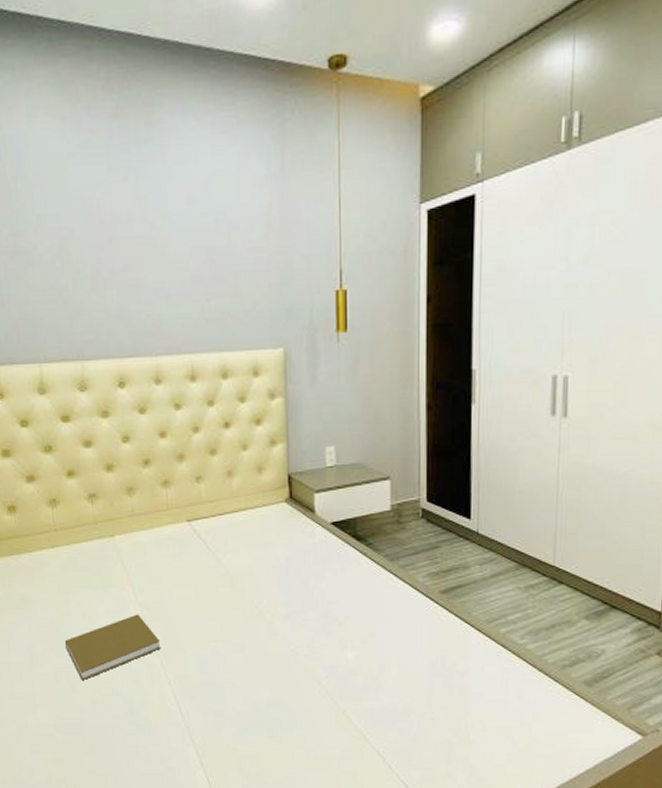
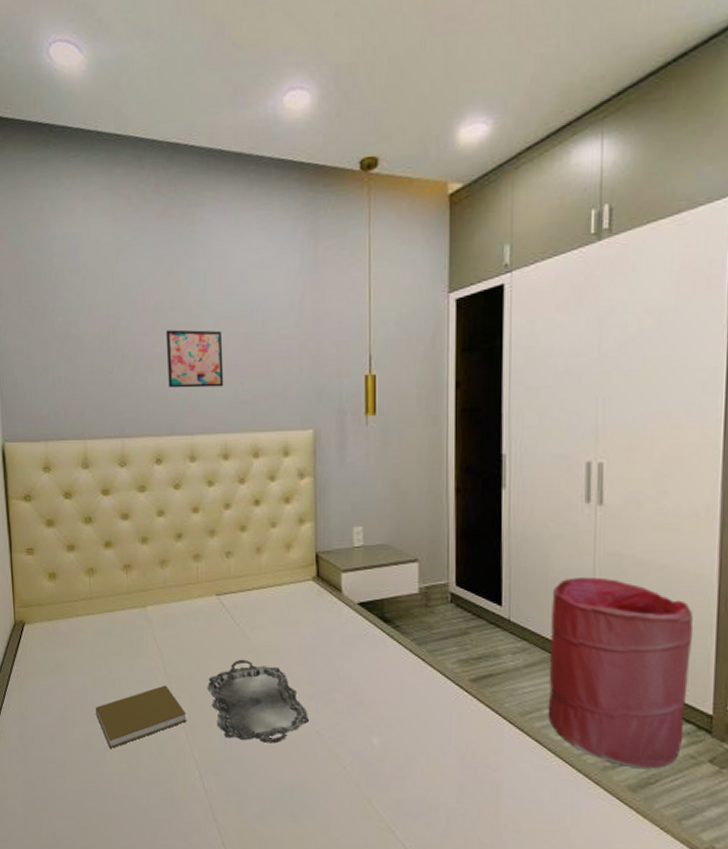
wall art: none [124,242,189,307] -> present [165,329,224,388]
serving tray: none [180,584,285,665] -> present [207,659,310,744]
laundry hamper: none [512,487,647,664] -> present [547,576,694,769]

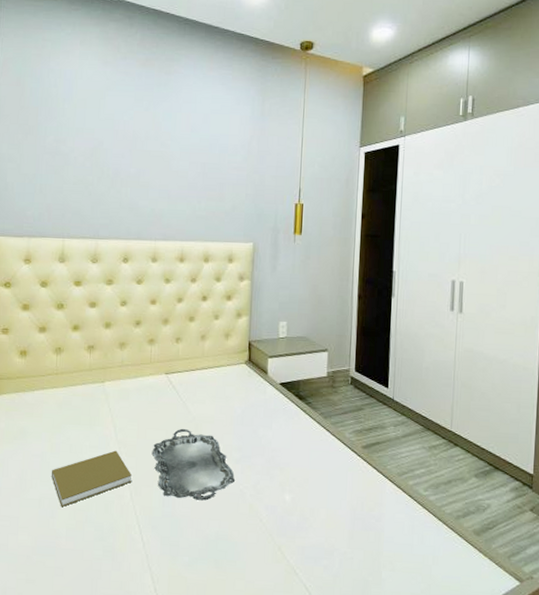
wall art: present [165,329,224,388] -> none [139,155,186,204]
laundry hamper: present [547,576,694,769] -> none [418,367,522,517]

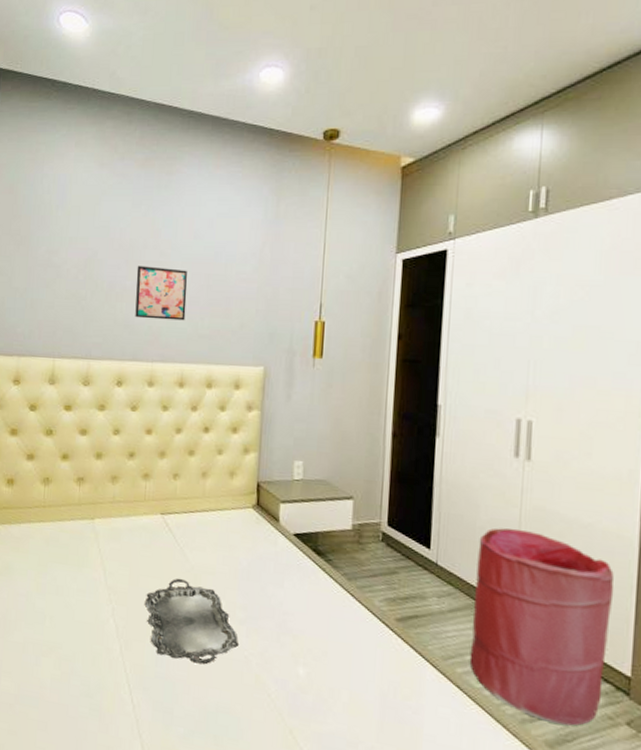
book: present [52,450,132,508] -> none [37,596,122,655]
wall art: none [139,155,186,204] -> present [135,265,188,321]
laundry hamper: none [418,367,522,517] -> present [469,528,614,726]

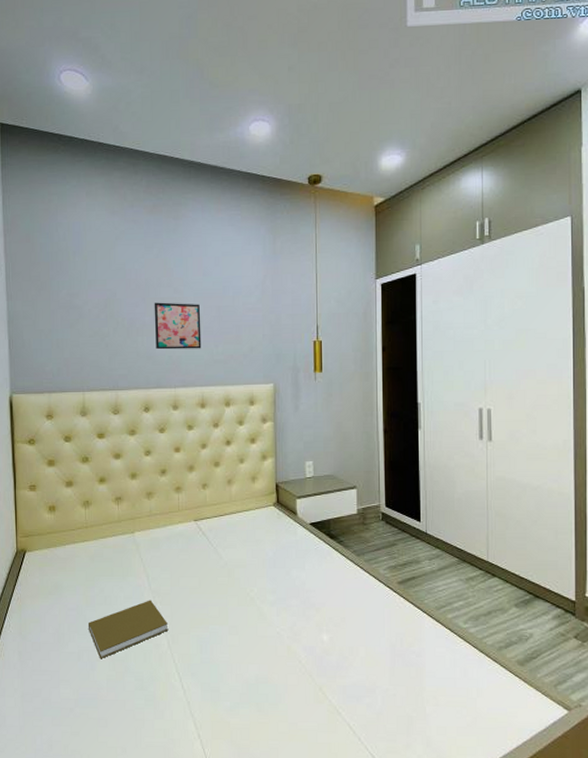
book: none [37,596,122,655] -> present [89,600,169,659]
serving tray: present [144,578,240,665] -> none [186,574,272,645]
laundry hamper: present [469,528,614,726] -> none [457,496,559,646]

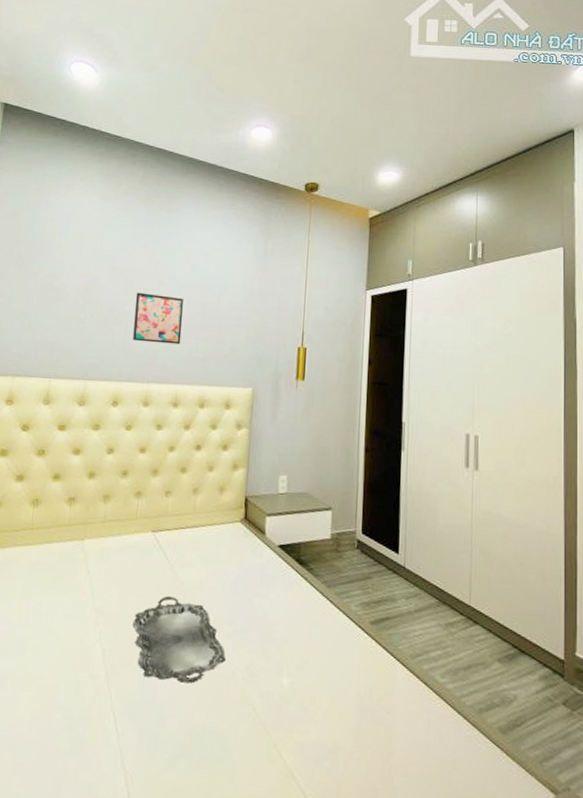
book: present [89,600,169,659] -> none [17,620,109,688]
serving tray: none [186,574,272,645] -> present [132,595,227,684]

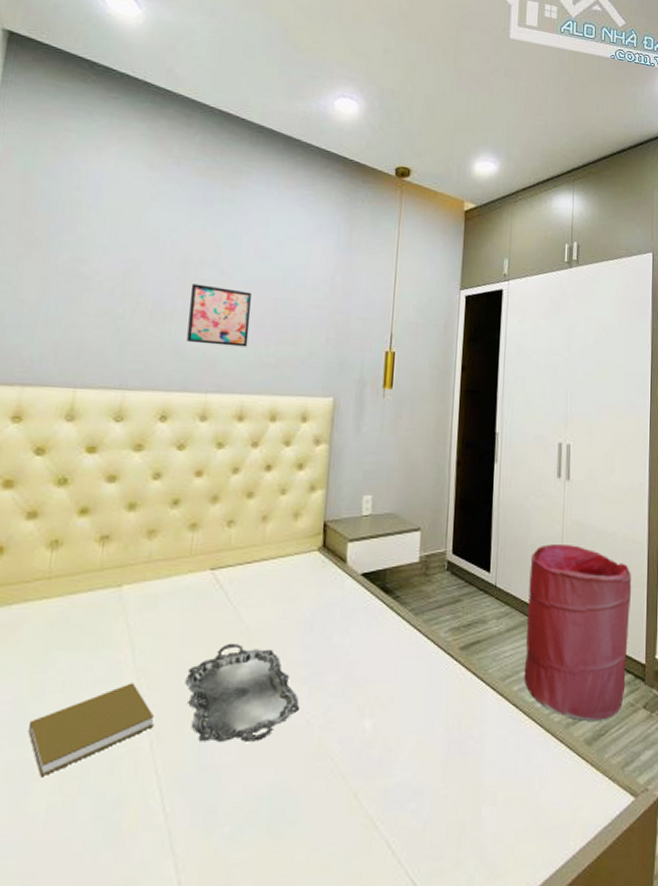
book: none [17,620,109,688] -> present [28,682,154,778]
laundry hamper: none [434,531,548,711] -> present [524,543,632,721]

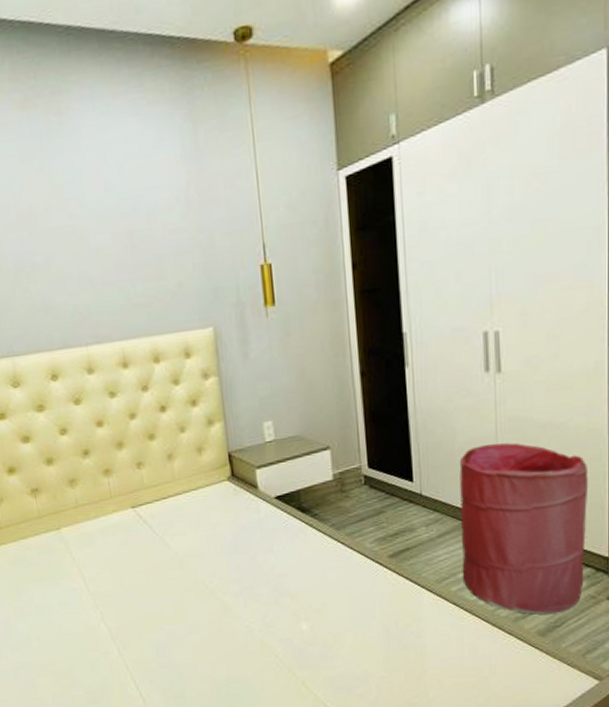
book: present [28,682,154,778] -> none [21,604,117,675]
serving tray: present [185,643,300,742] -> none [133,567,239,646]
wall art: present [187,283,252,347] -> none [44,230,115,299]

